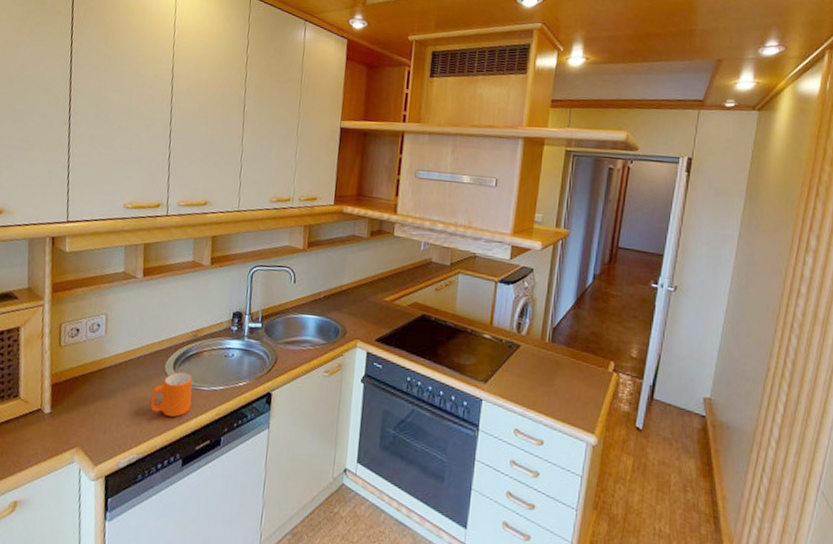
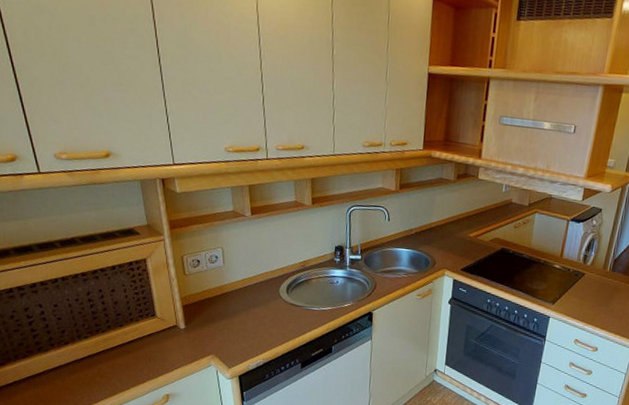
mug: present [150,372,193,417] -> none [269,296,305,331]

